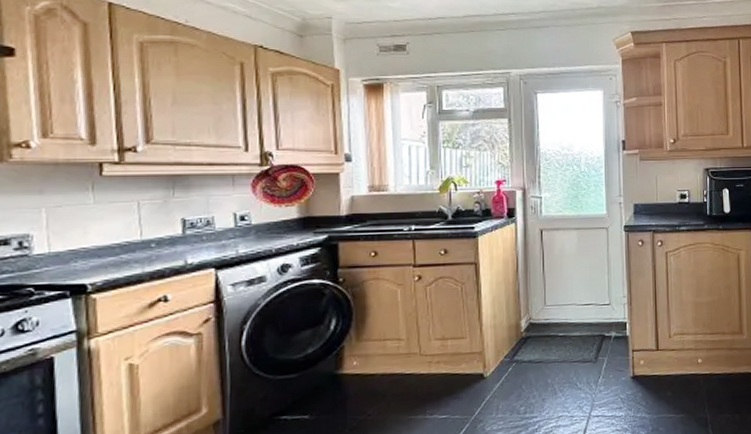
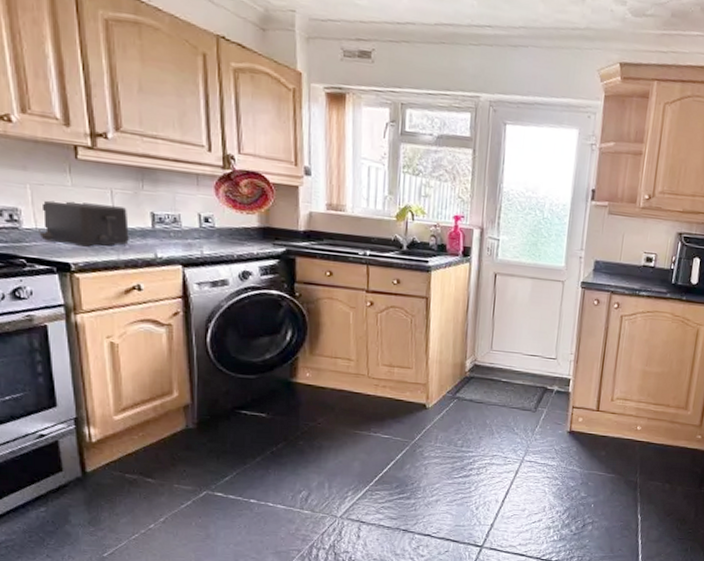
toaster: none [52,217,157,264] -> present [39,200,129,247]

